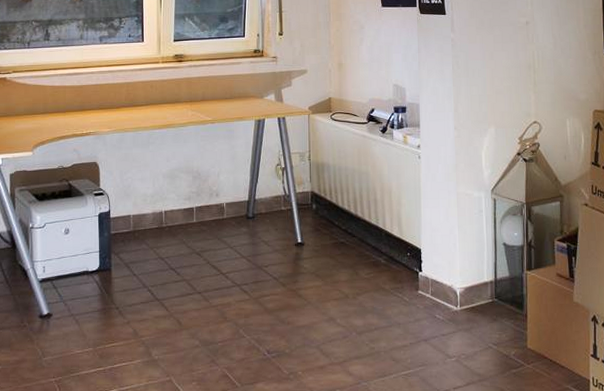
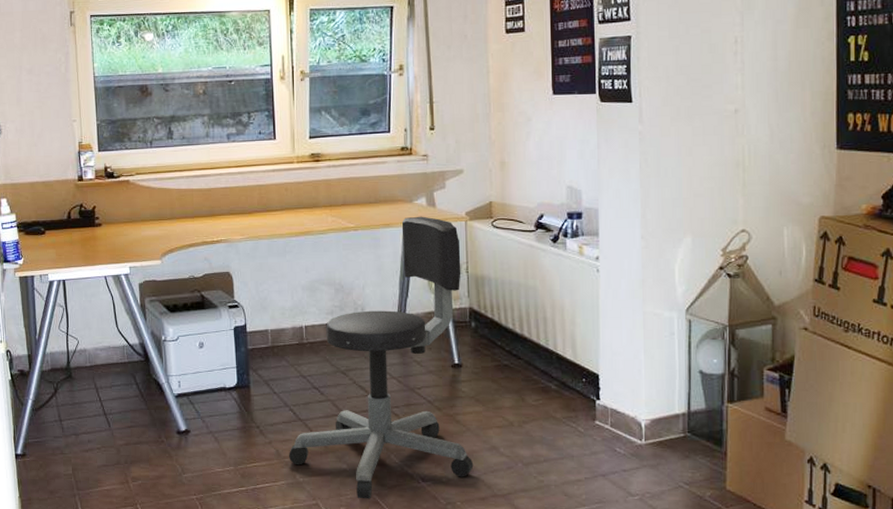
office chair: none [146,110,314,373] -> present [289,216,474,499]

